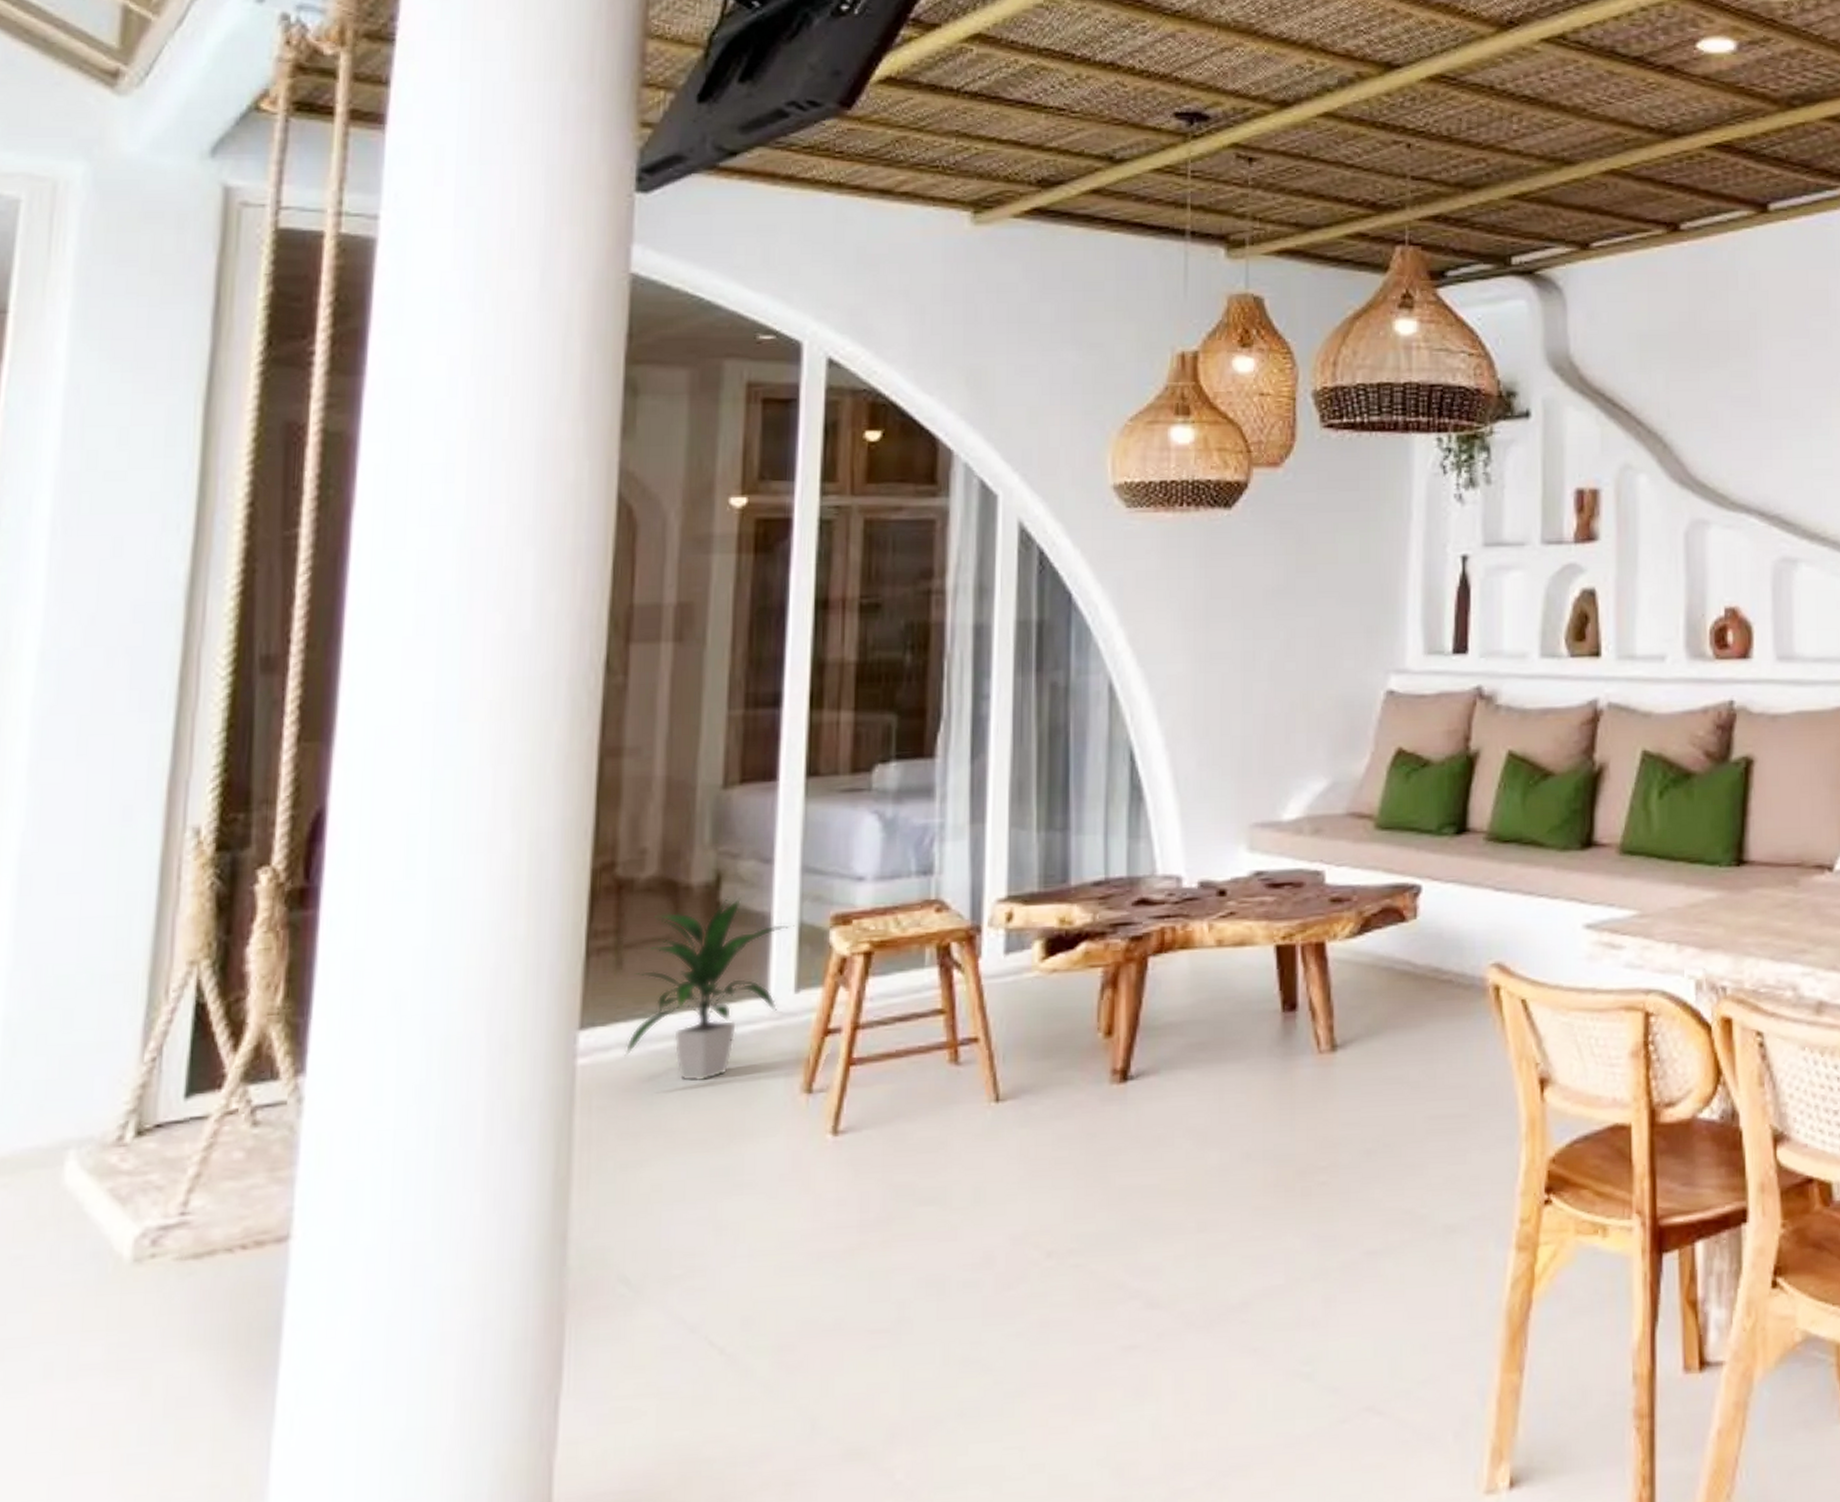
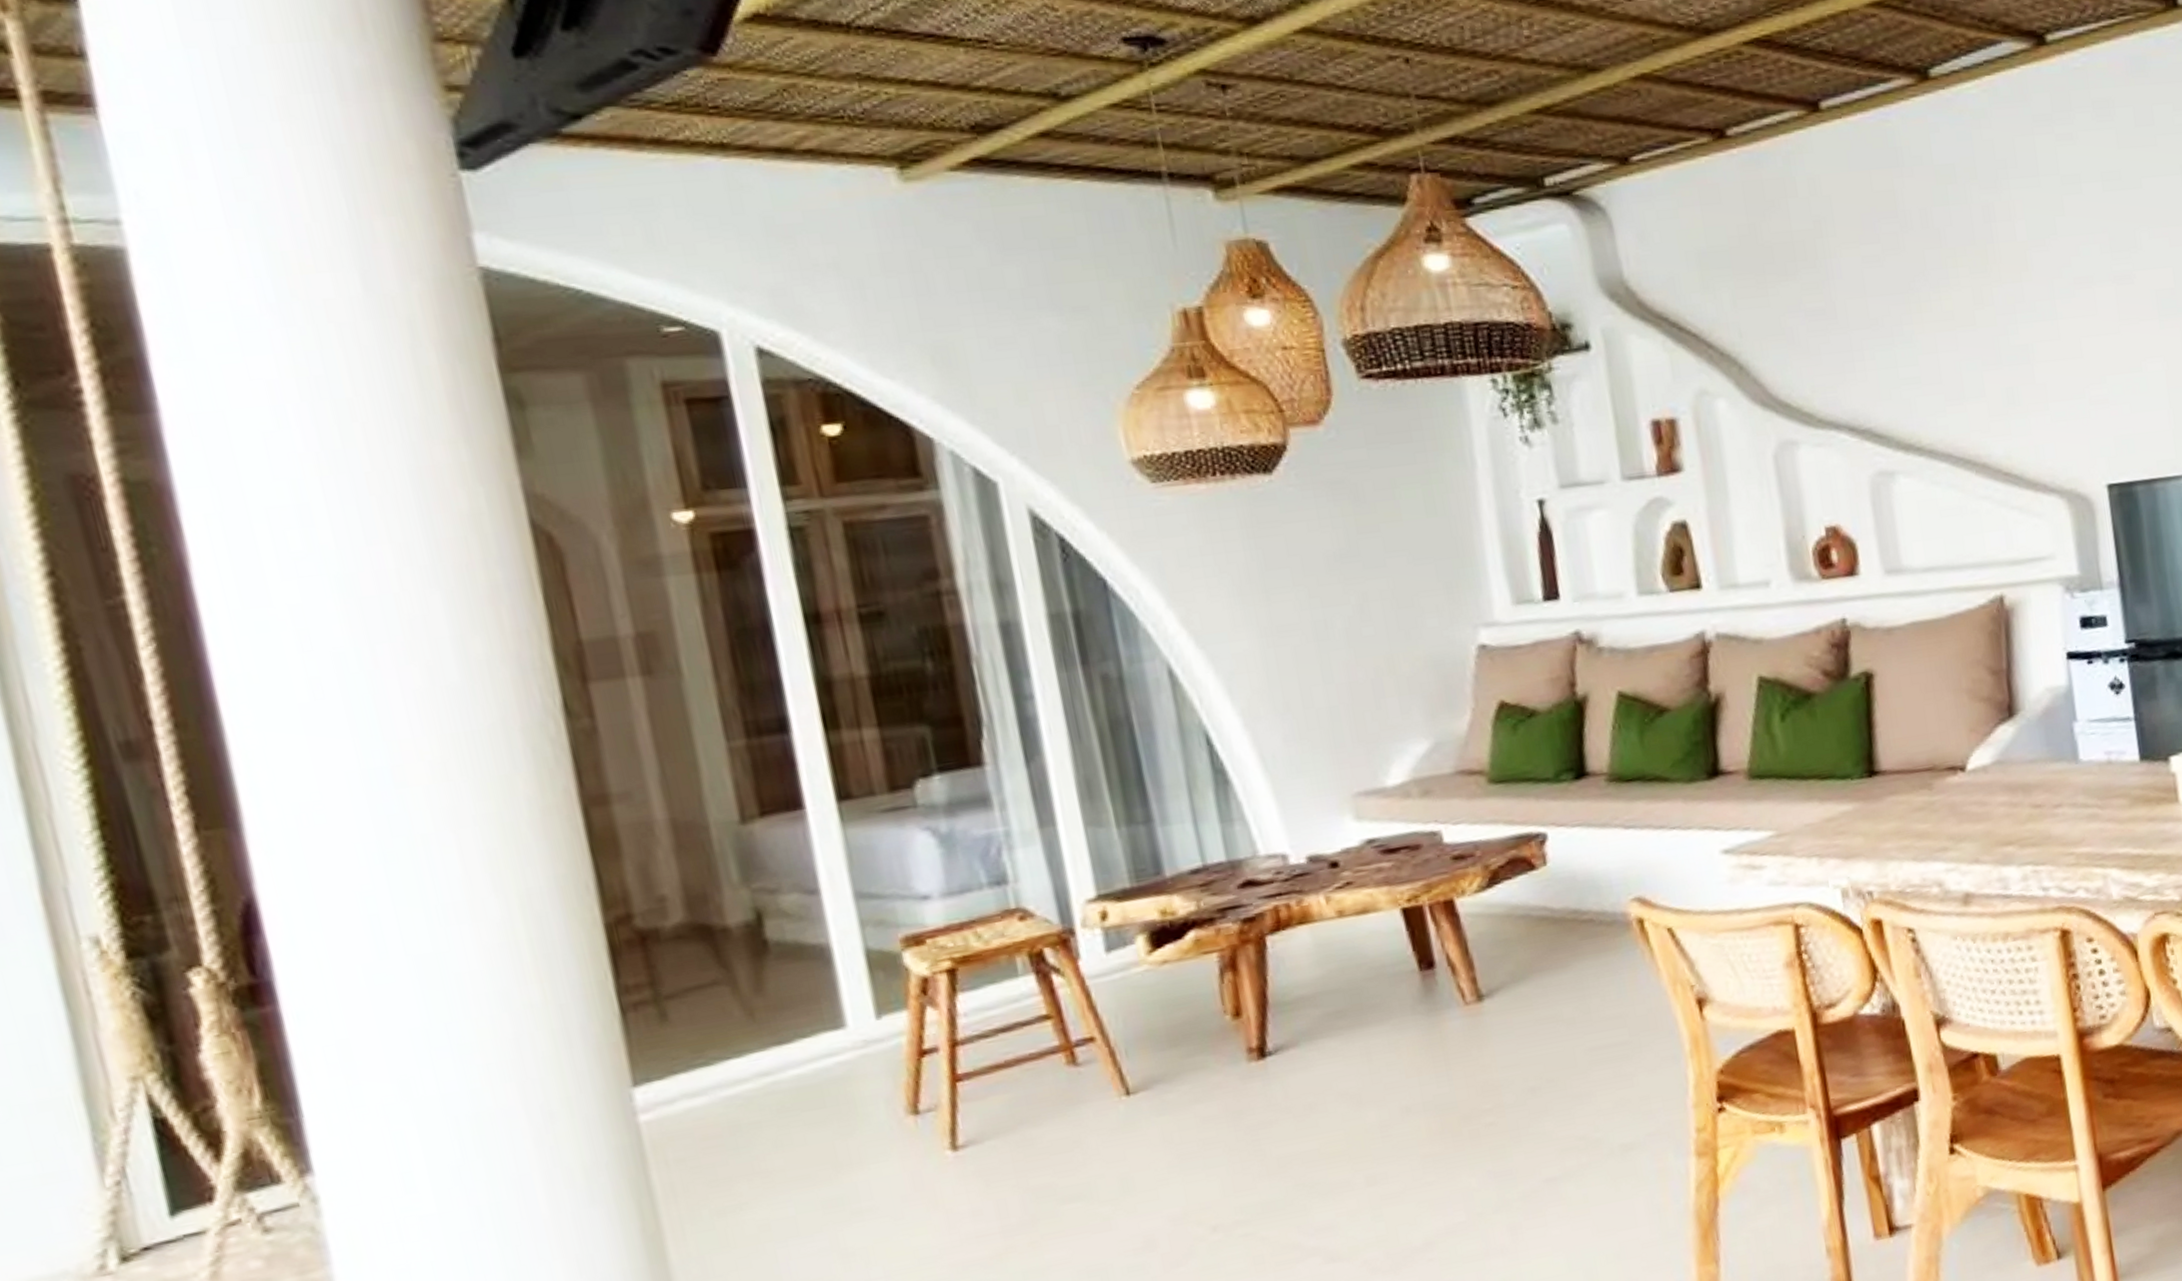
indoor plant: present [624,897,794,1082] -> none [683,932,860,1122]

